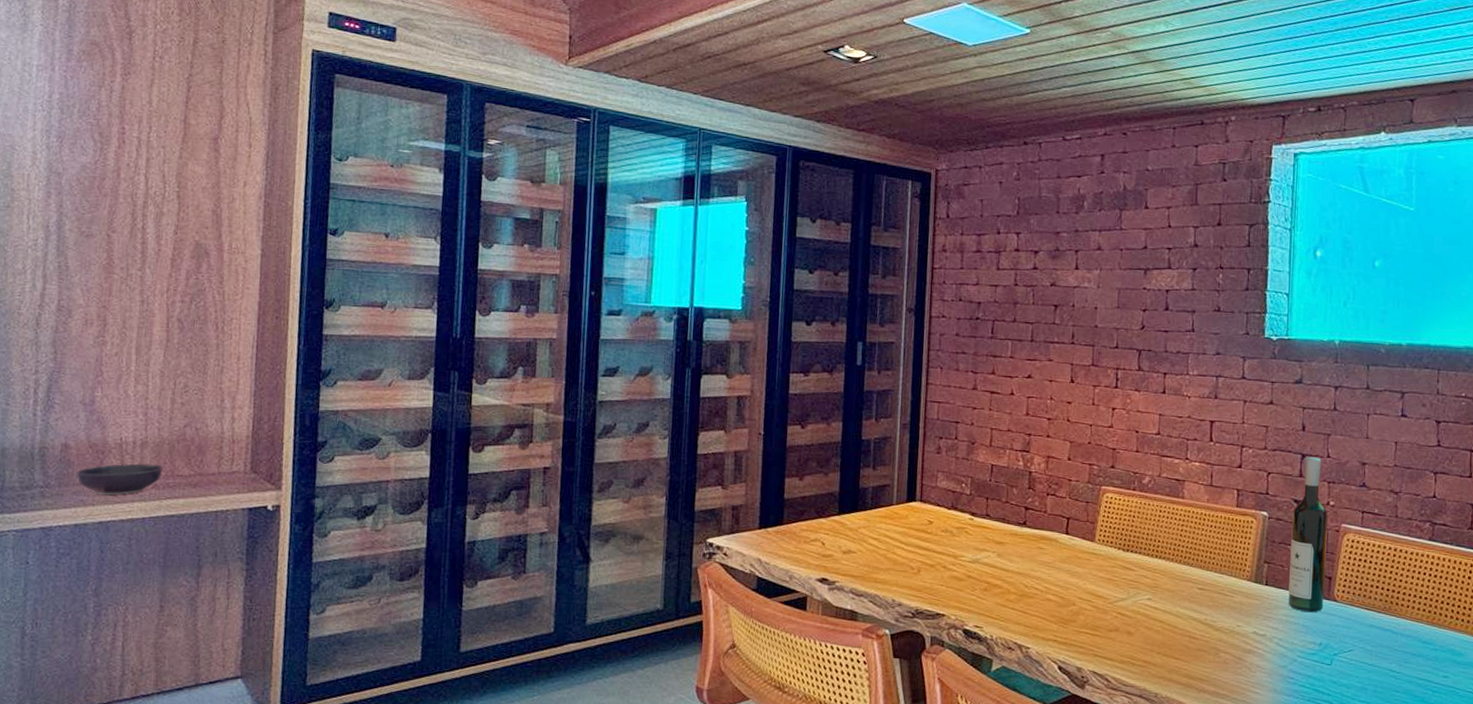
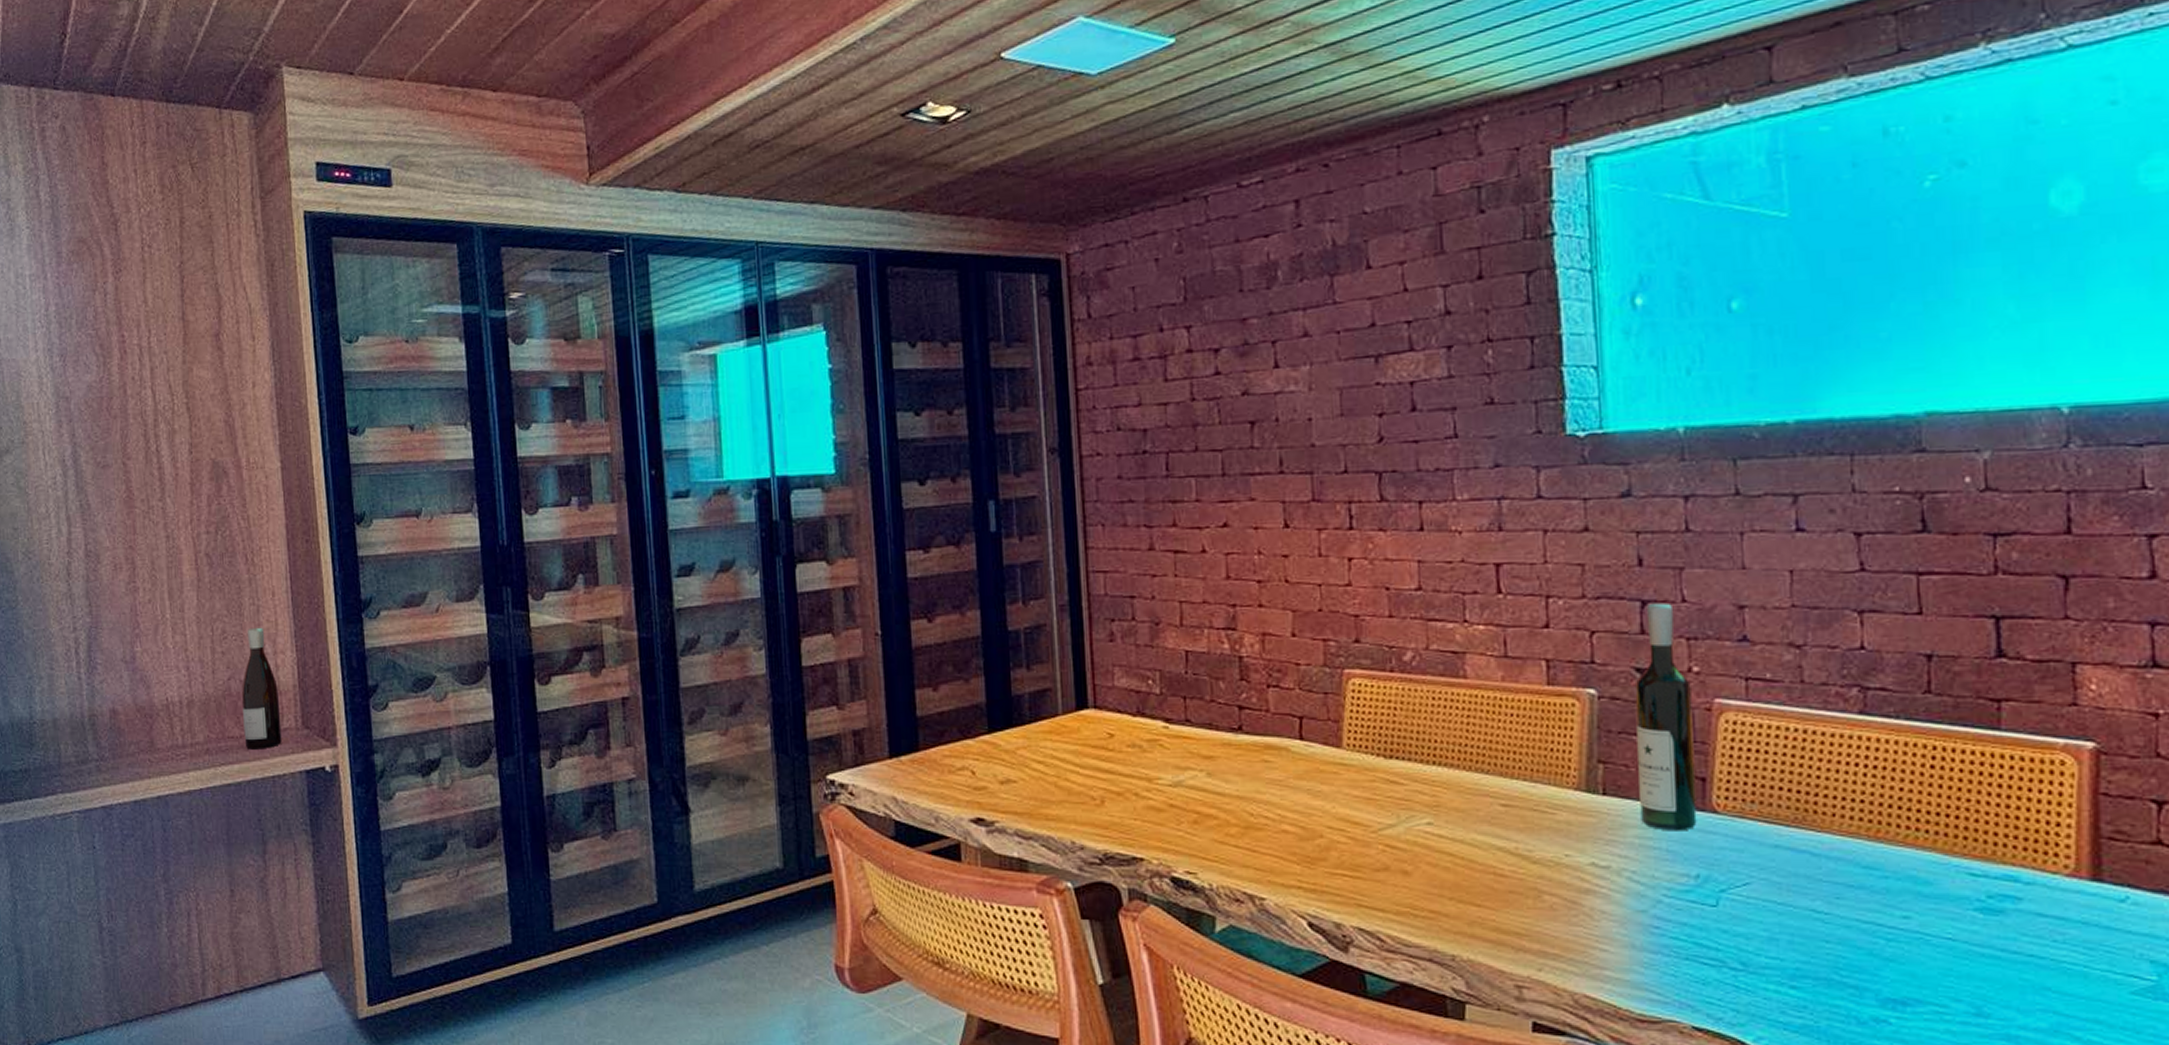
bowl: present [77,463,164,496] -> none [129,726,214,766]
bottle: none [192,384,232,488] -> present [242,627,282,750]

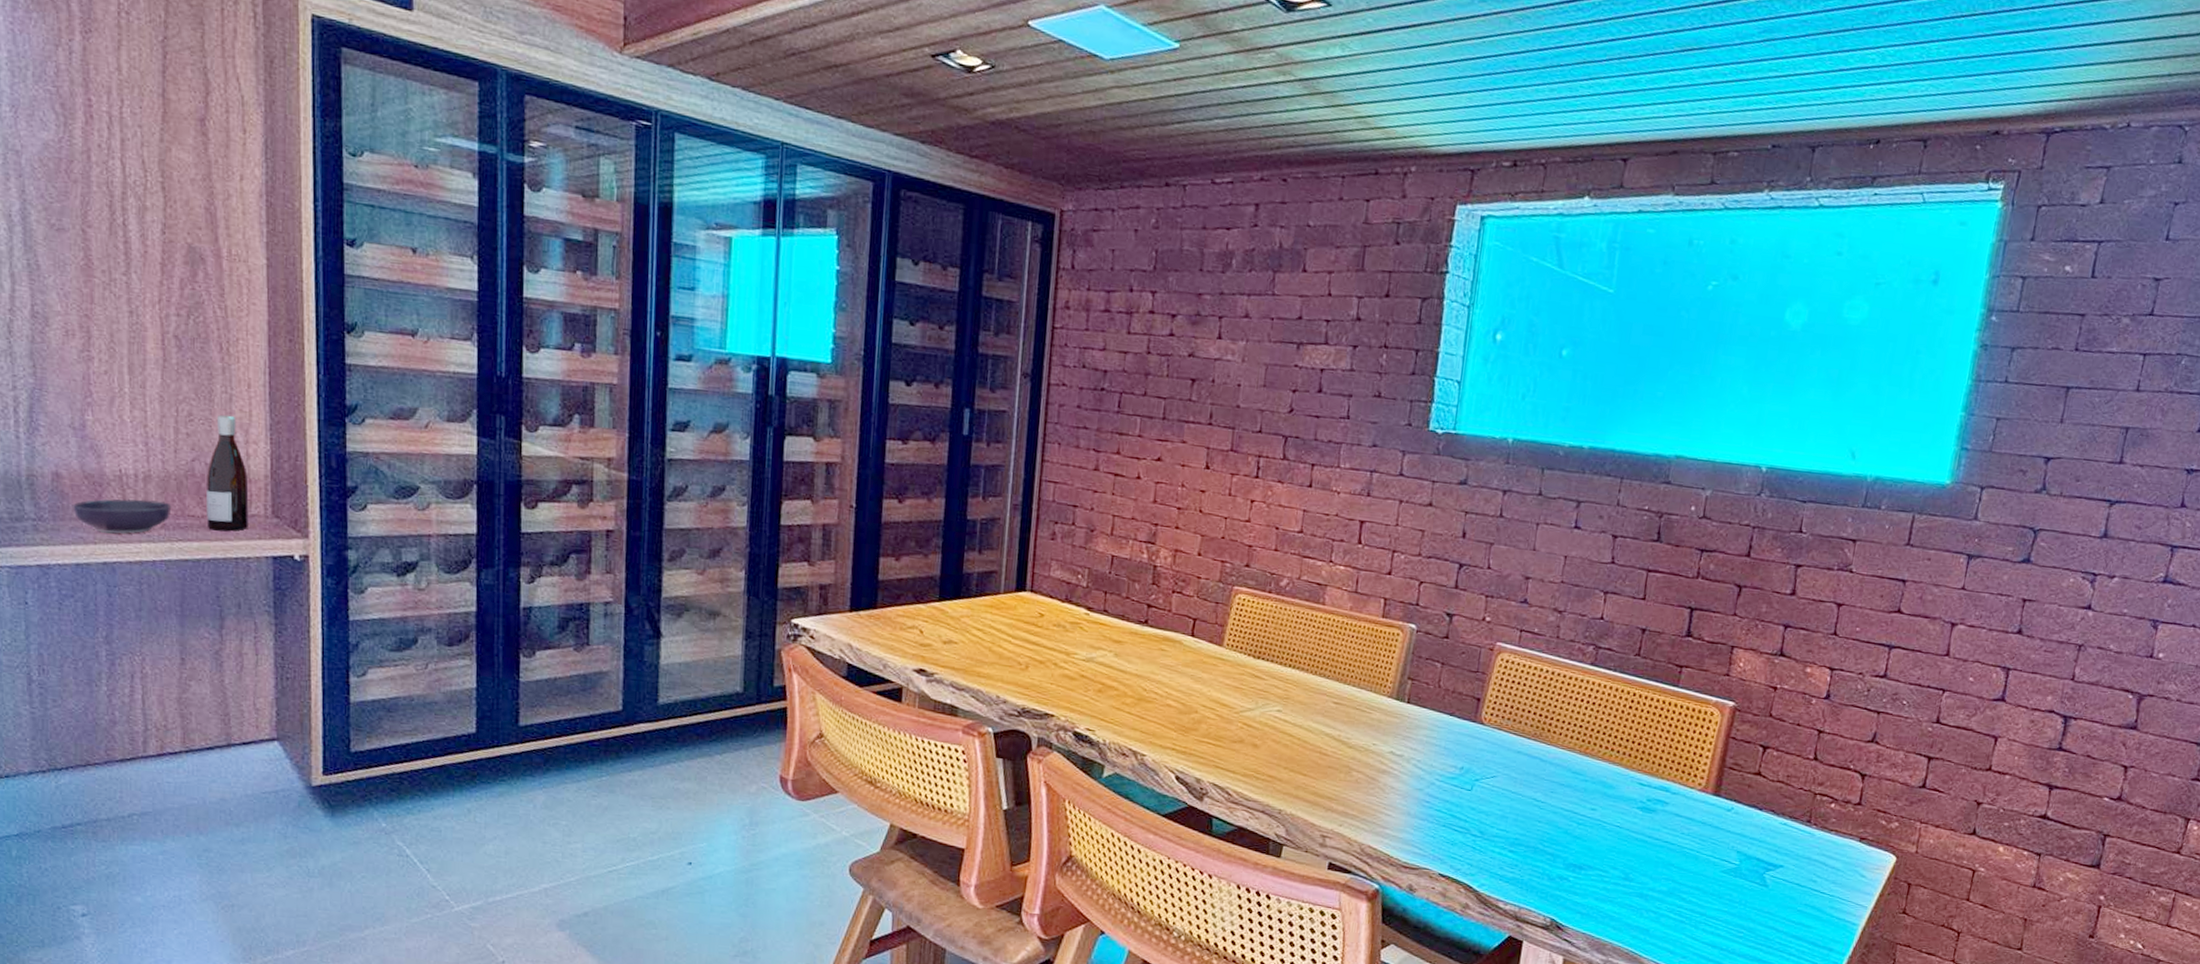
bowl: none [129,726,214,766] -> present [73,499,172,534]
bottle: present [1634,602,1697,831] -> none [1430,566,1483,735]

